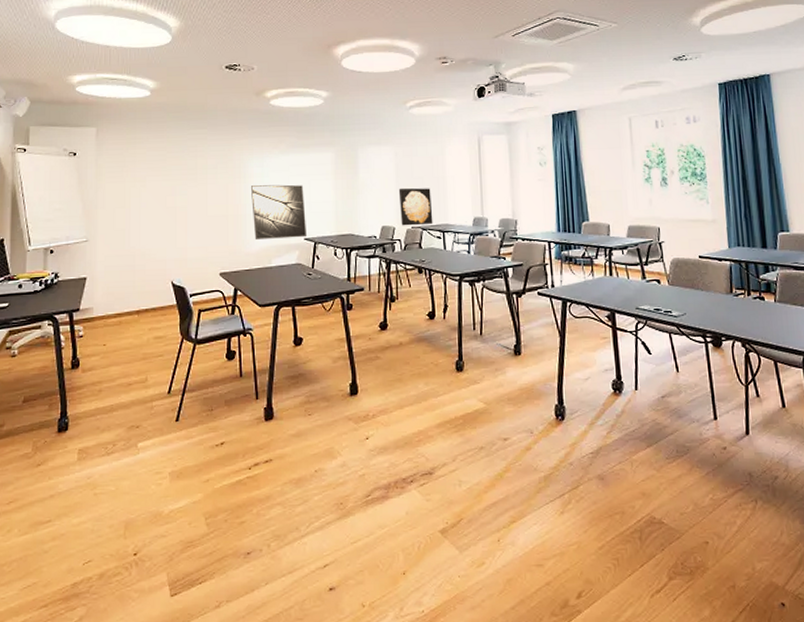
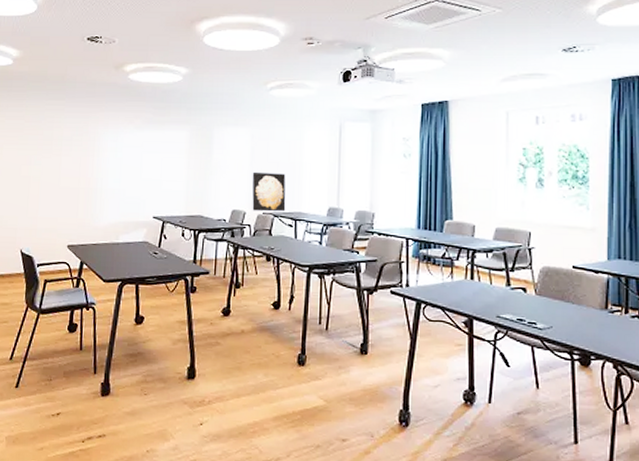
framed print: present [251,184,306,239] -> none [103,160,156,216]

